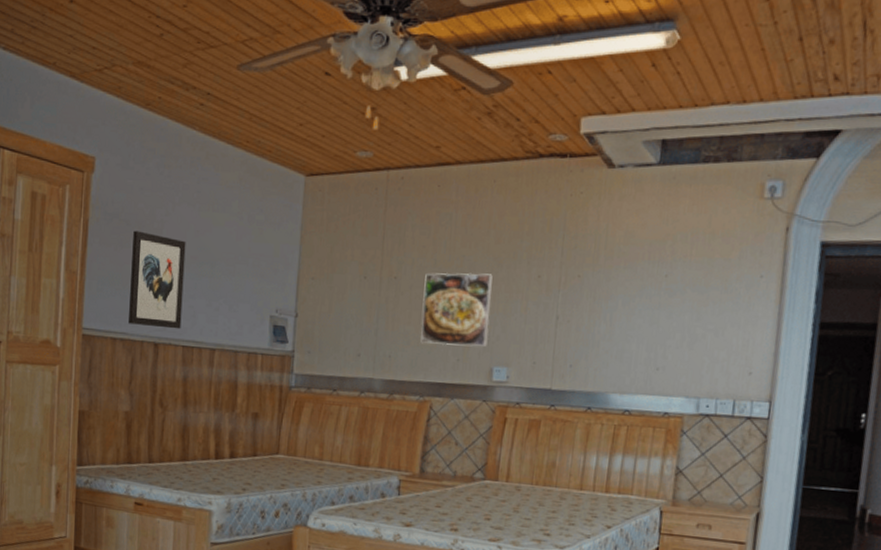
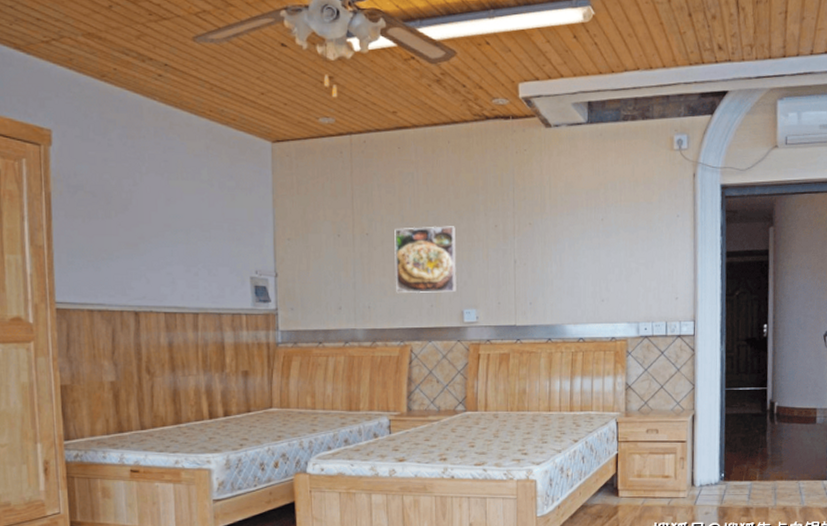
wall art: present [129,230,186,330] -> none [101,202,161,297]

